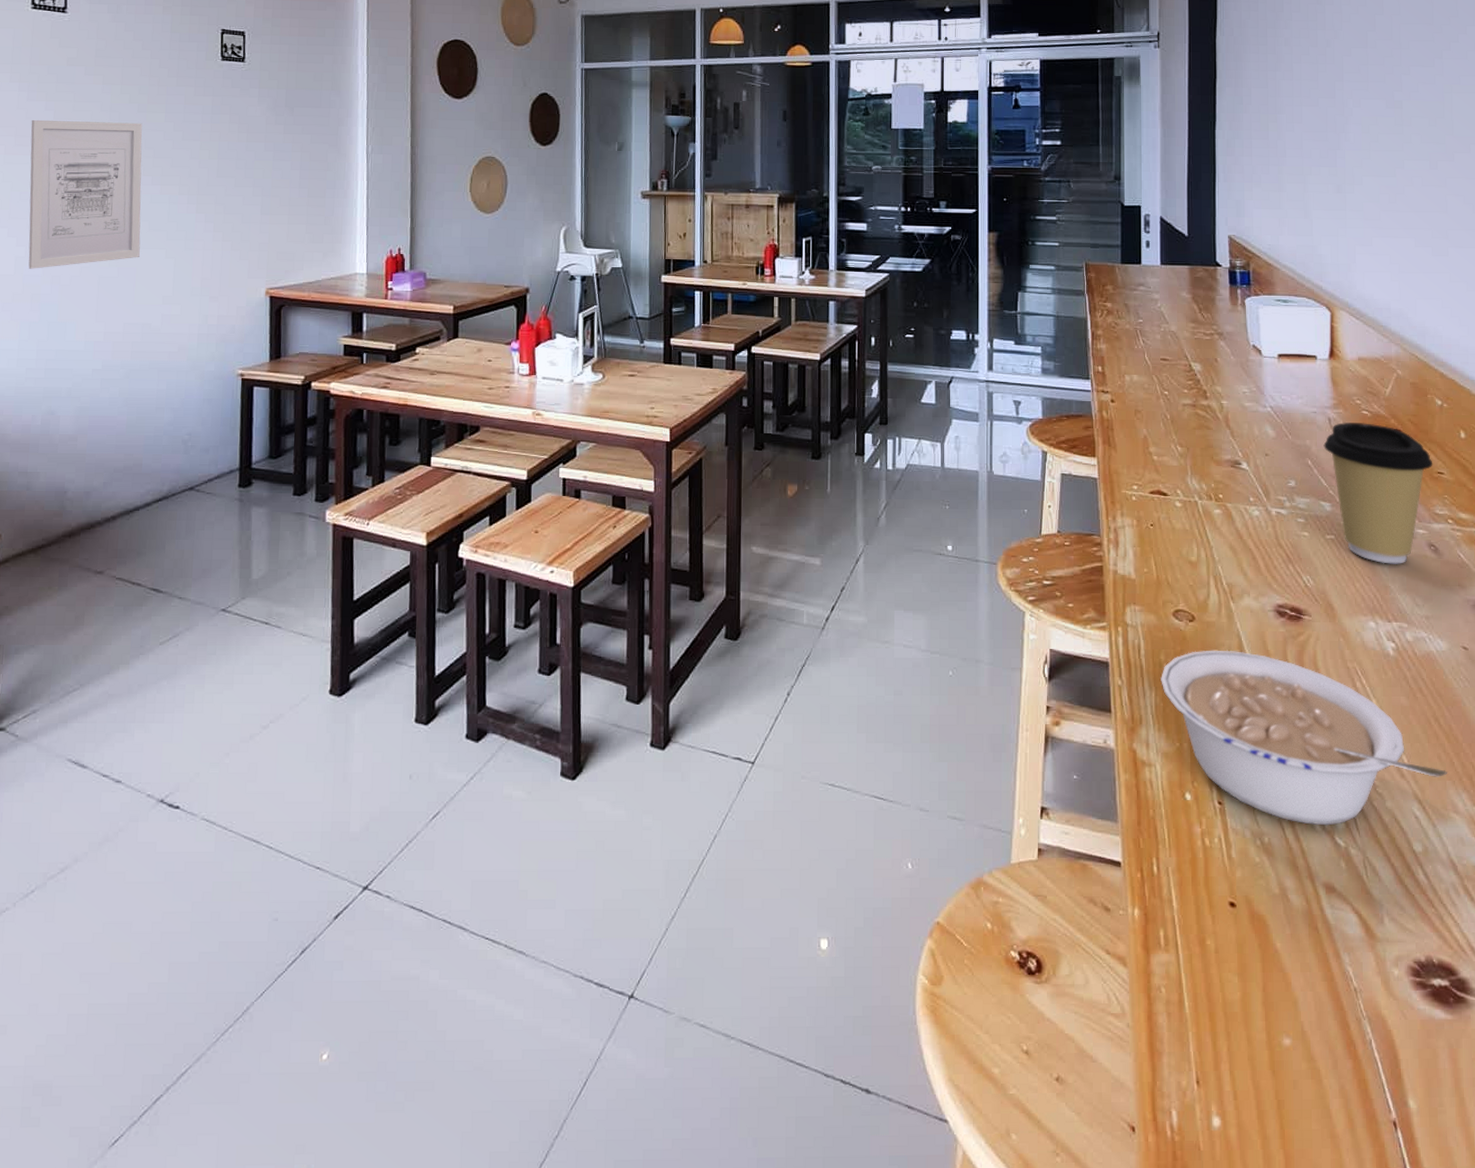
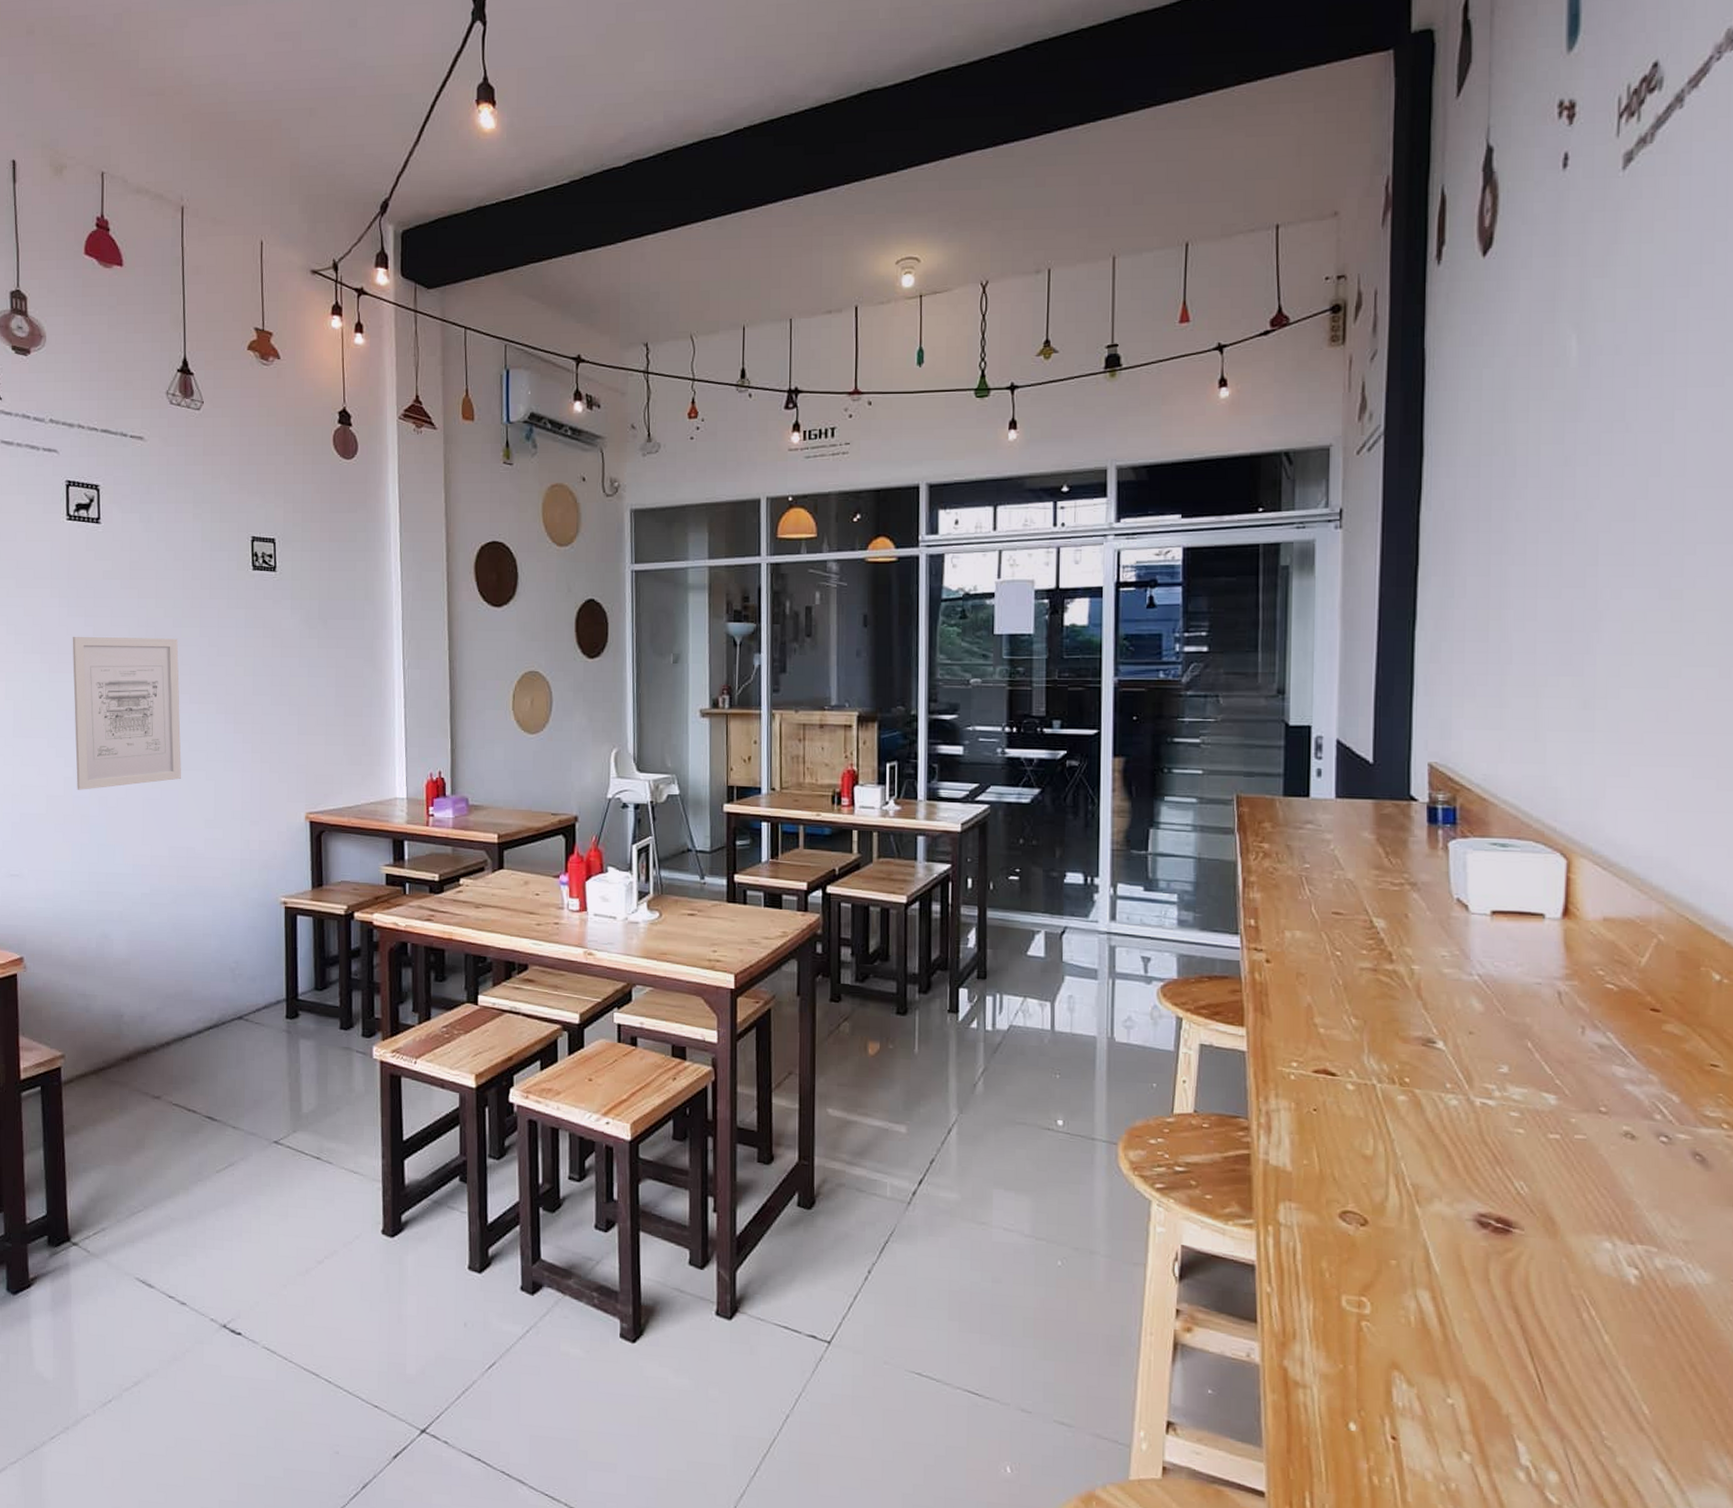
legume: present [1161,650,1447,826] -> none [1321,1260,1704,1478]
coffee cup: present [1323,421,1433,564] -> none [1550,996,1705,1175]

